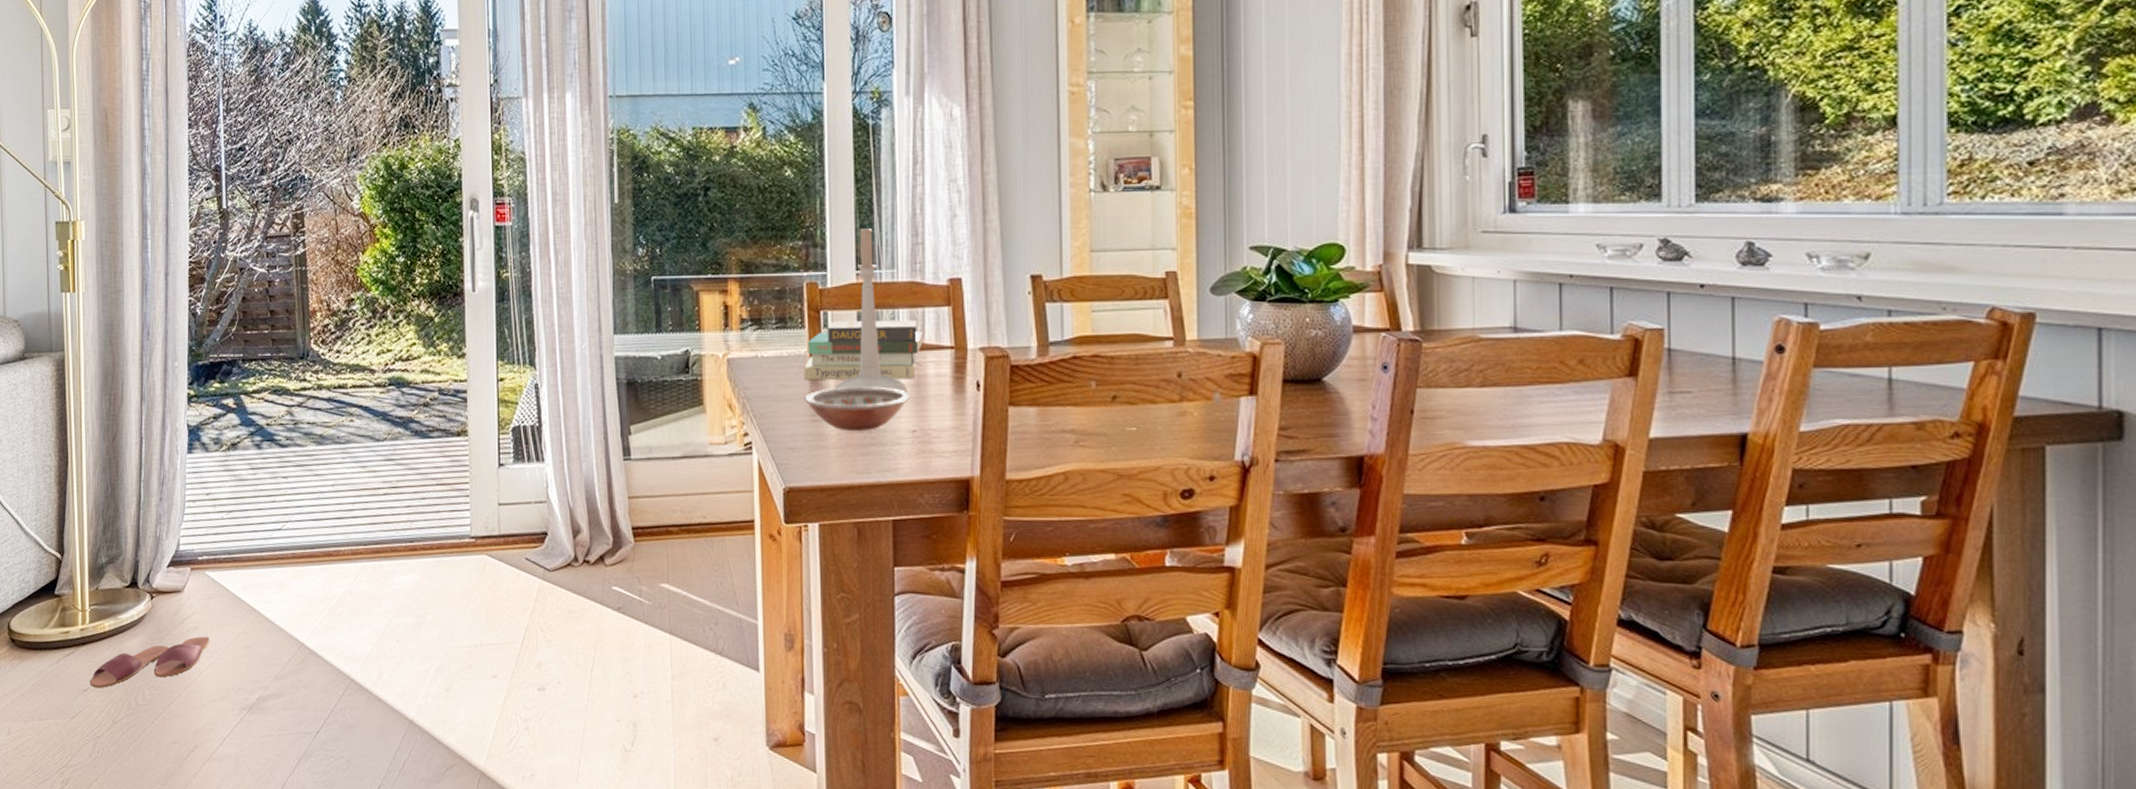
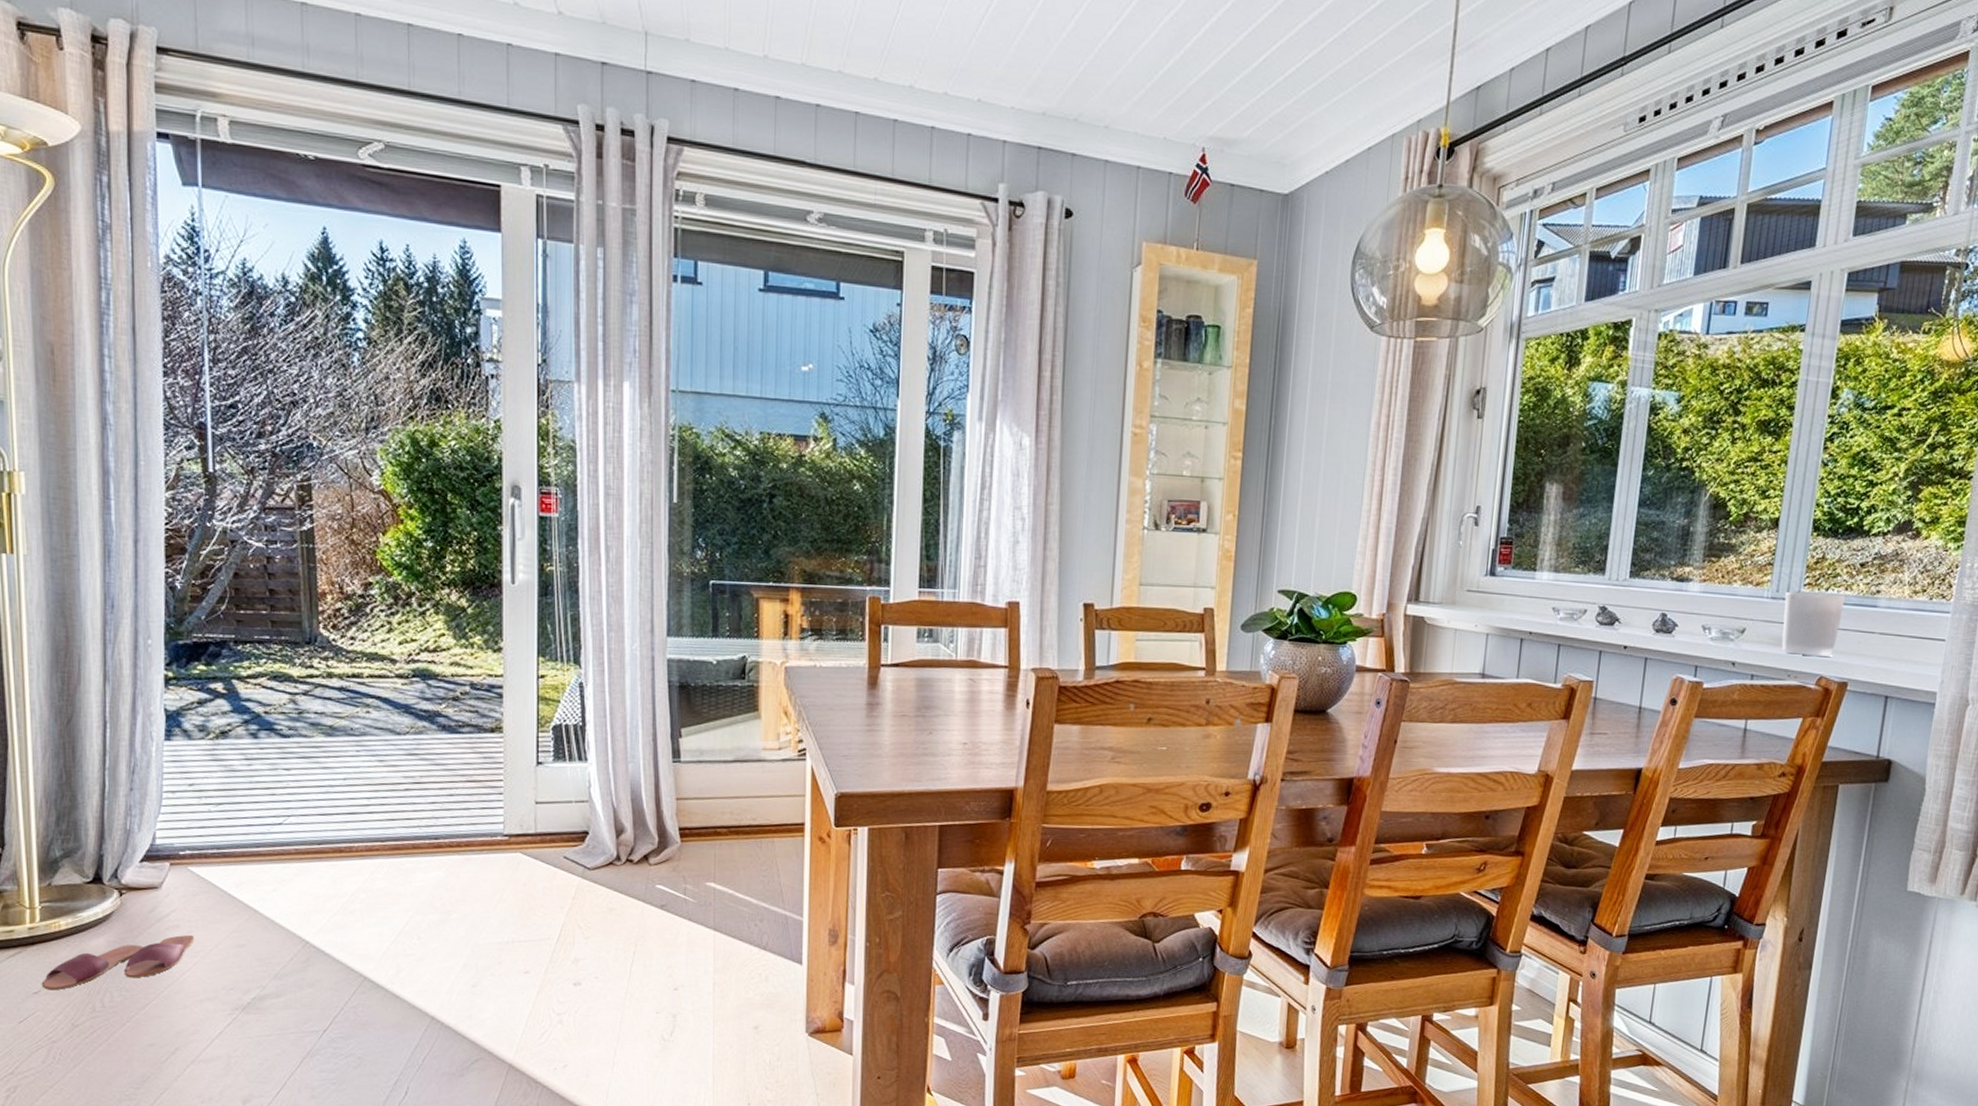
books: present [804,320,923,380] -> none [862,636,979,695]
bowl: present [804,387,909,431] -> none [861,699,962,742]
candlestick: present [835,227,906,392] -> none [892,547,960,707]
candle holder: none [1921,202,2014,282] -> present [1781,591,1846,657]

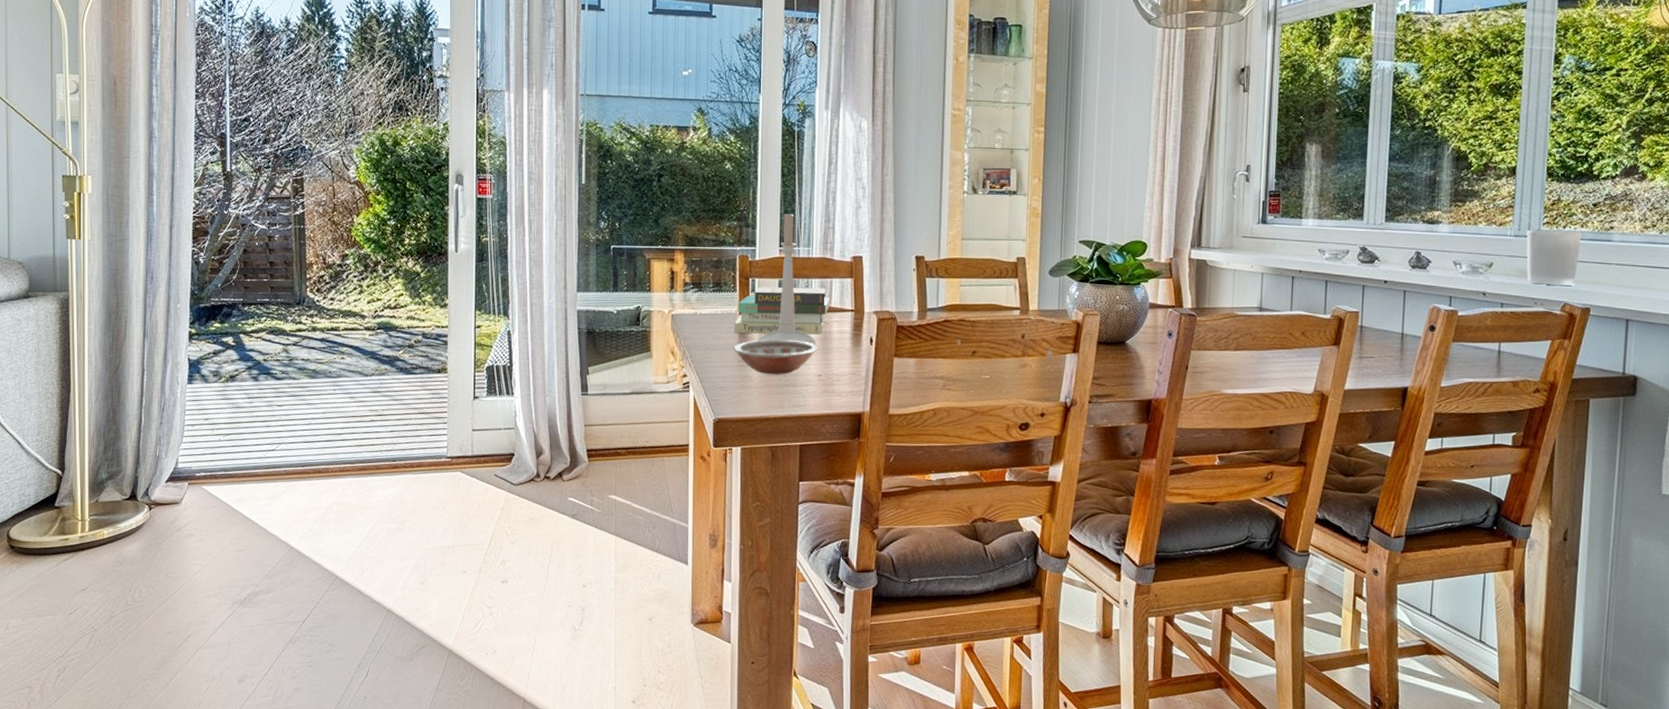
slippers: present [41,934,195,990] -> none [88,541,205,587]
bowl: none [861,699,962,742] -> present [734,339,817,374]
books: none [862,636,979,695] -> present [734,287,830,335]
candlestick: none [892,547,960,707] -> present [759,213,815,345]

